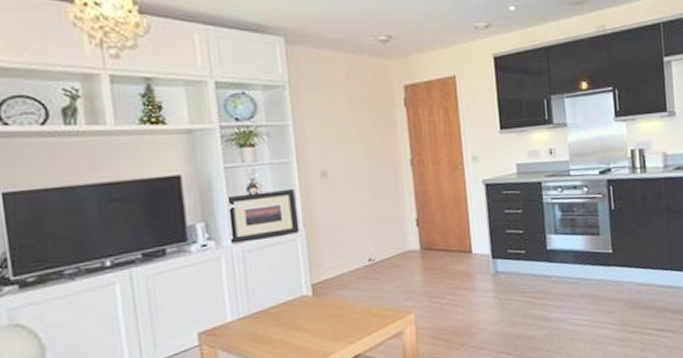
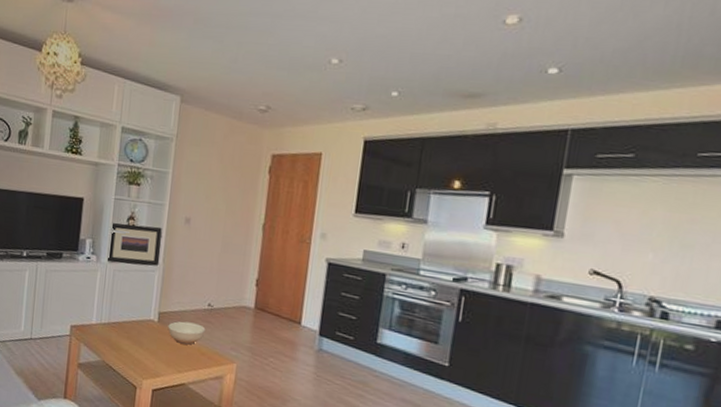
bowl: none [326,284,372,312] -> present [168,321,206,345]

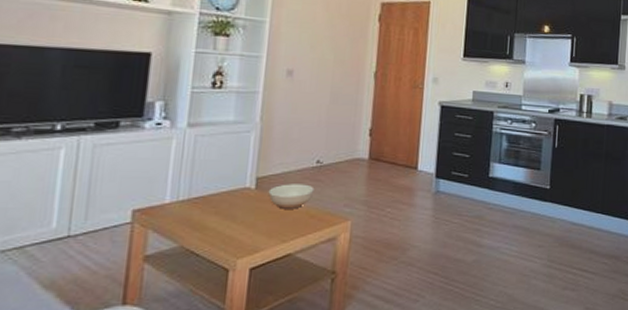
picture frame: present [107,223,162,267] -> none [185,80,259,127]

